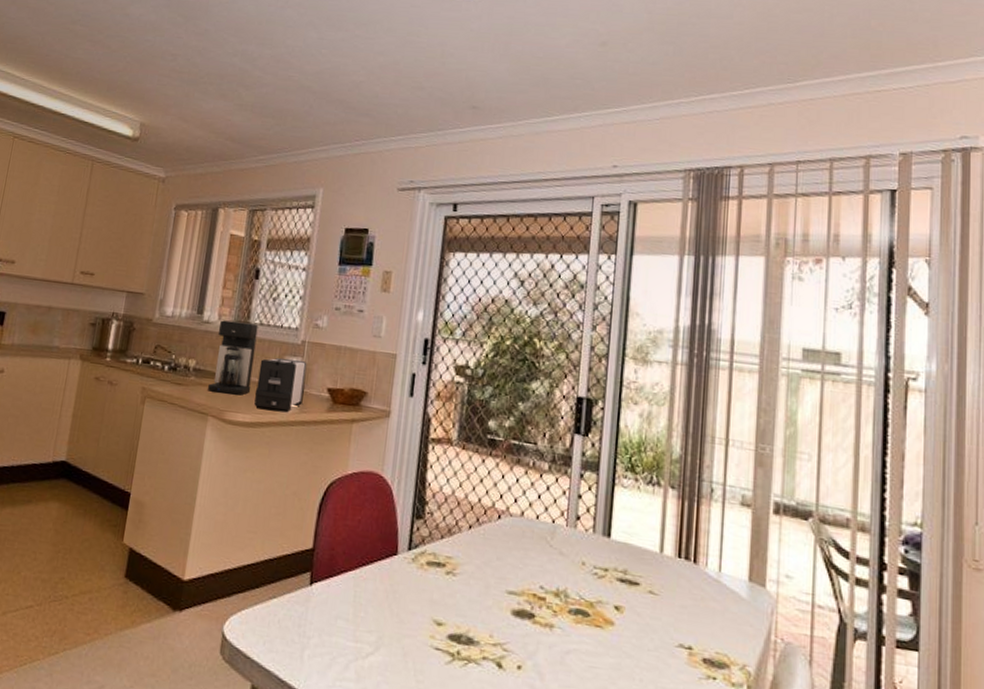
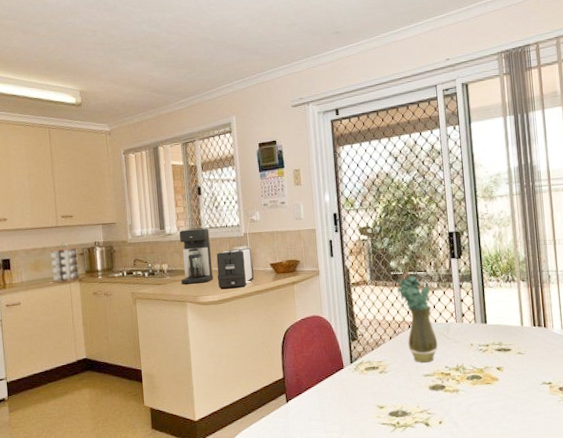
spice rack: none [48,304,92,359] -> present [48,242,82,285]
vase: none [492,438,538,575] -> present [397,273,438,363]

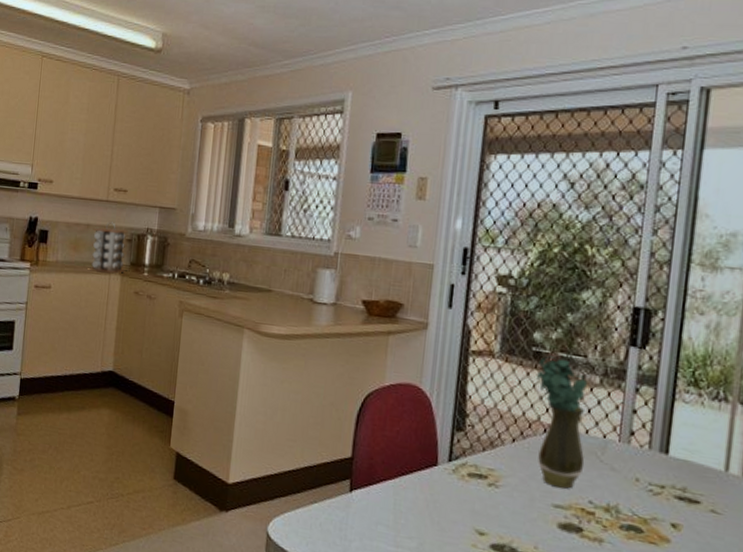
coffee maker: present [179,228,214,285] -> none [243,233,290,308]
toaster: present [216,248,254,290] -> none [288,270,341,325]

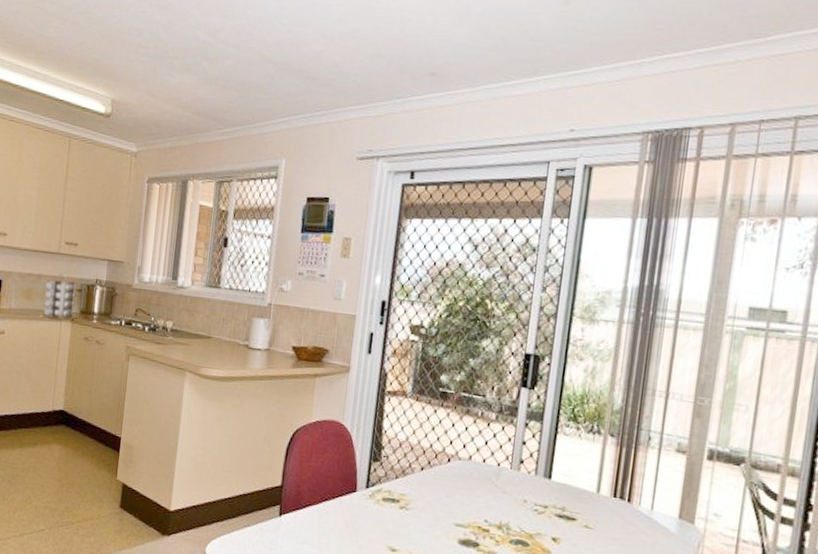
vase: present [537,350,588,489] -> none [442,391,486,510]

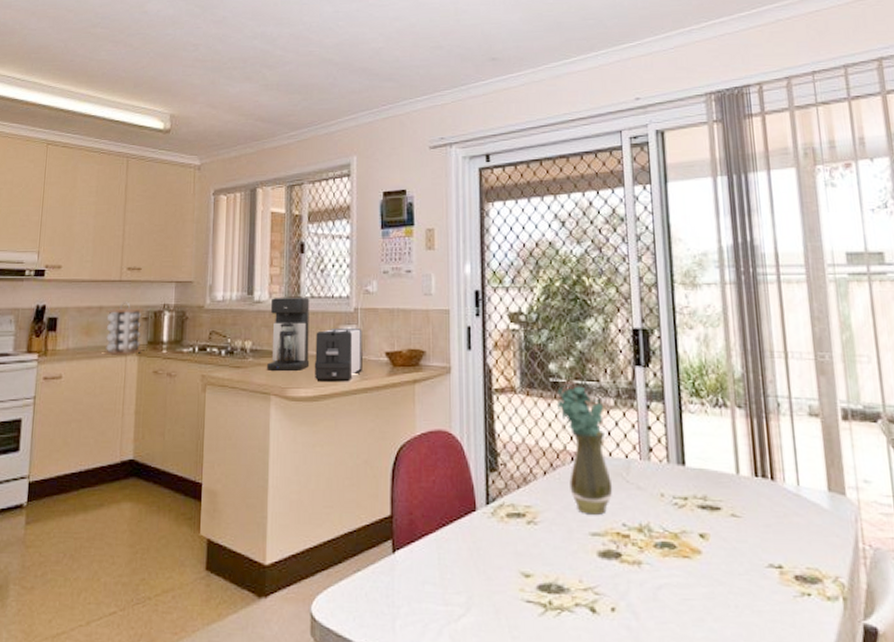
coffee maker: none [184,285,228,353] -> present [267,298,310,371]
toaster: none [226,319,274,368] -> present [314,329,362,382]
vase: none [442,391,486,510] -> present [557,380,613,515]

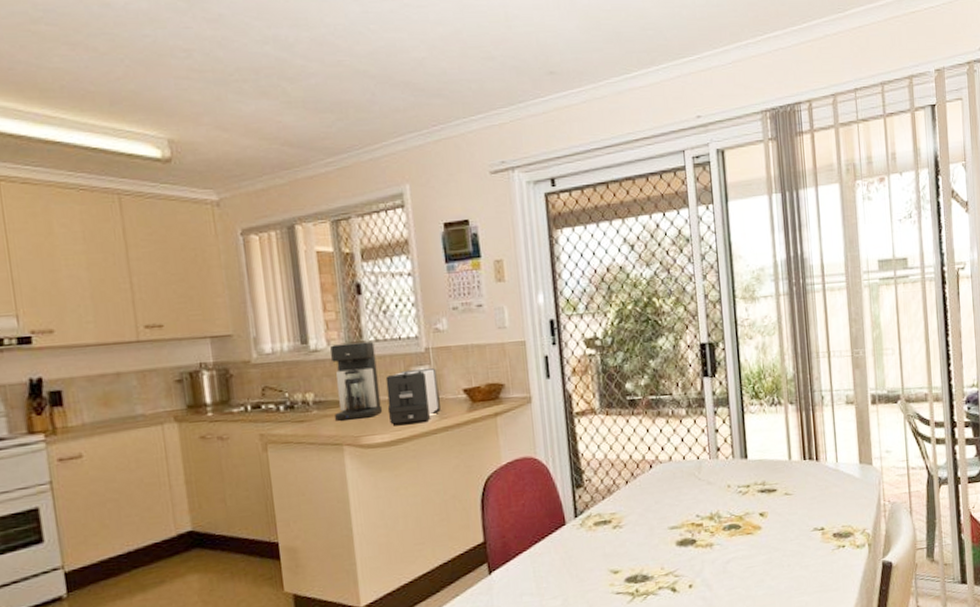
spice rack: present [104,302,143,356] -> none [125,364,182,426]
vase: present [557,380,613,515] -> none [634,397,687,512]

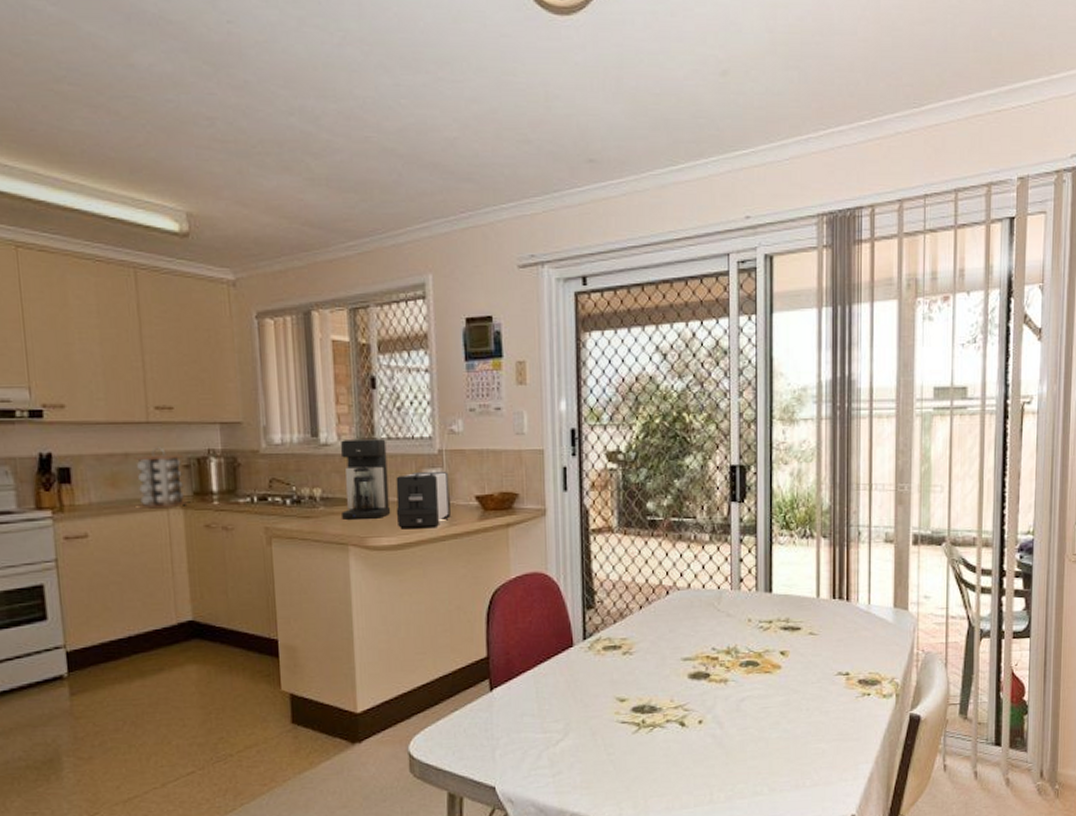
spice rack: none [125,364,182,426] -> present [133,447,188,510]

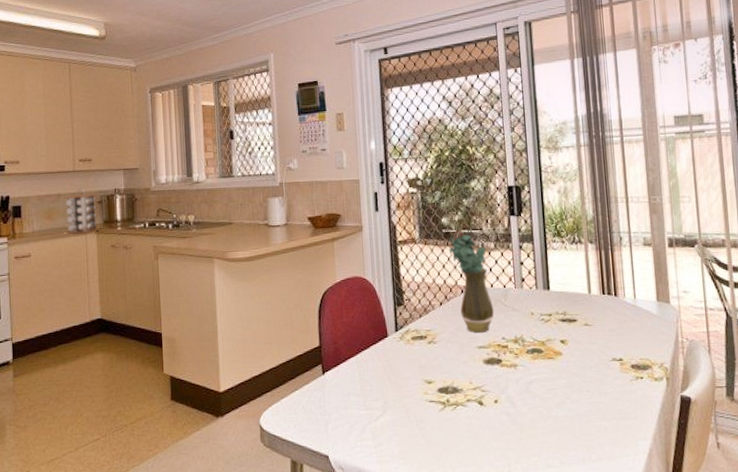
coffee maker: present [341,439,391,520] -> none [208,176,245,239]
toaster: present [396,472,451,529] -> none [248,200,289,245]
vase: none [654,518,705,642] -> present [449,231,495,333]

